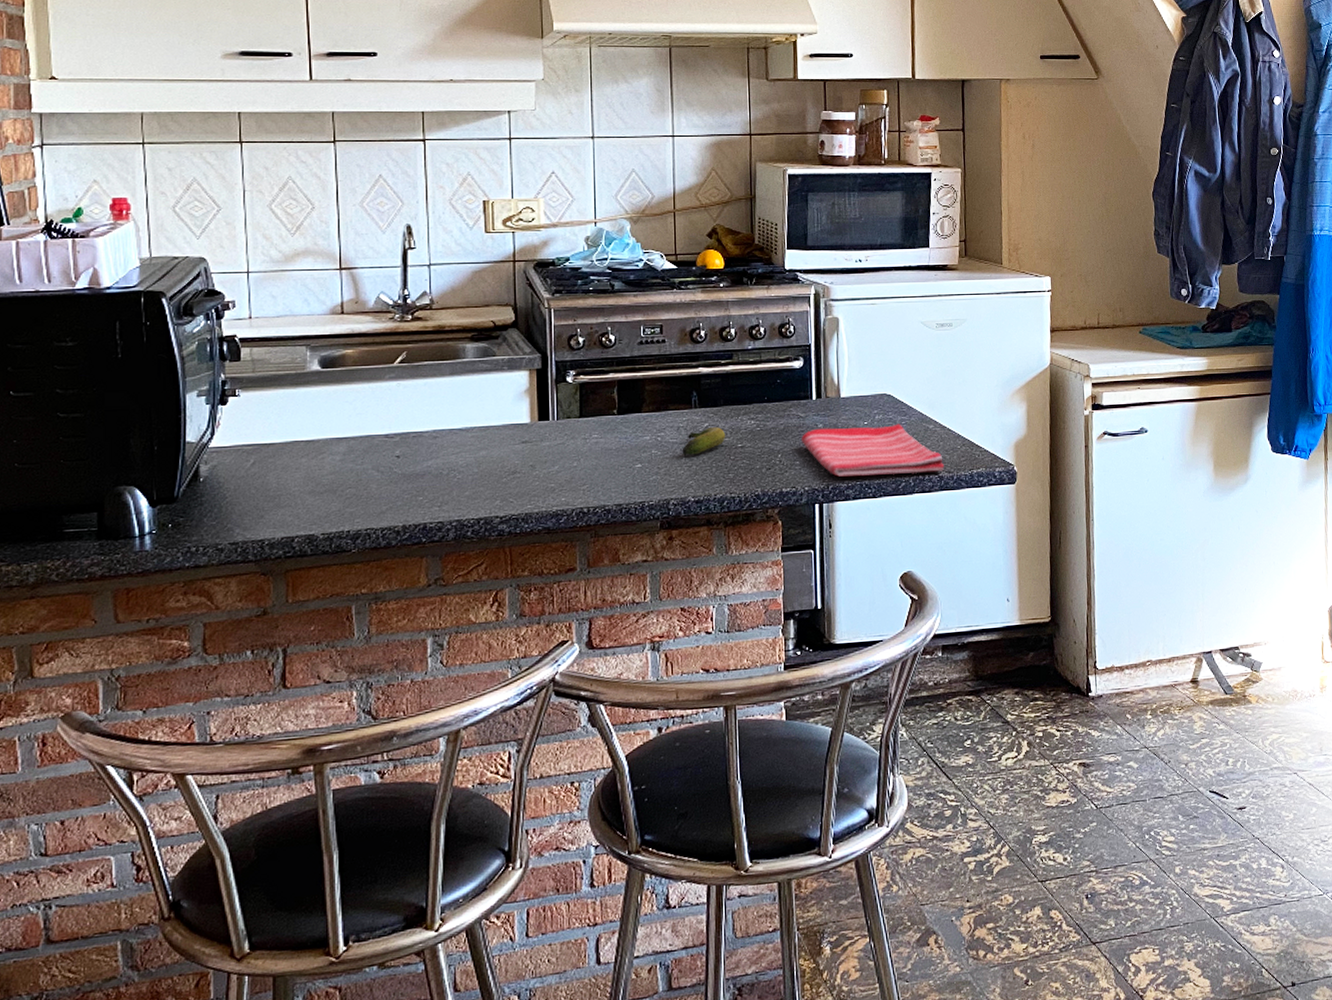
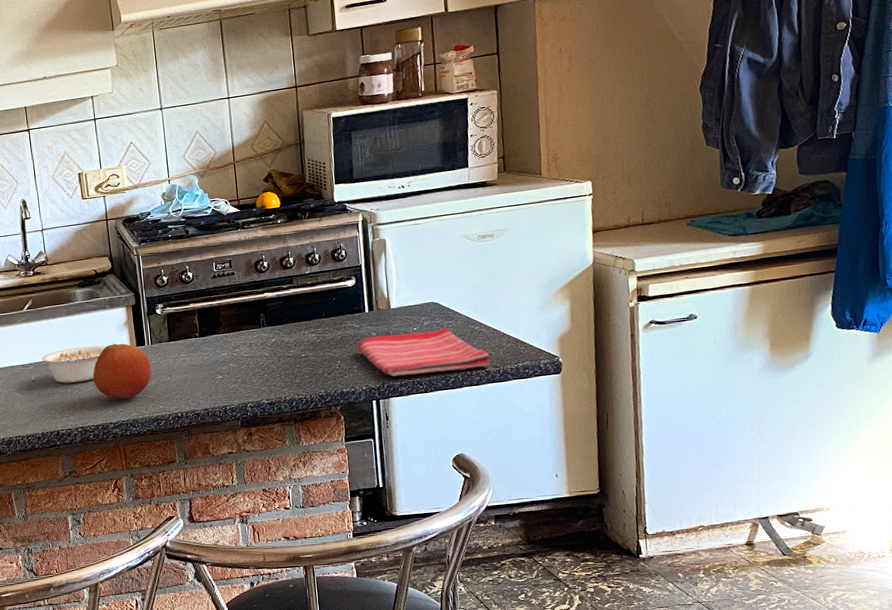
legume: none [412,415,500,462] -> present [41,345,107,383]
fruit: none [478,415,554,486] -> present [92,343,152,399]
banana: present [682,427,726,455] -> none [254,341,291,366]

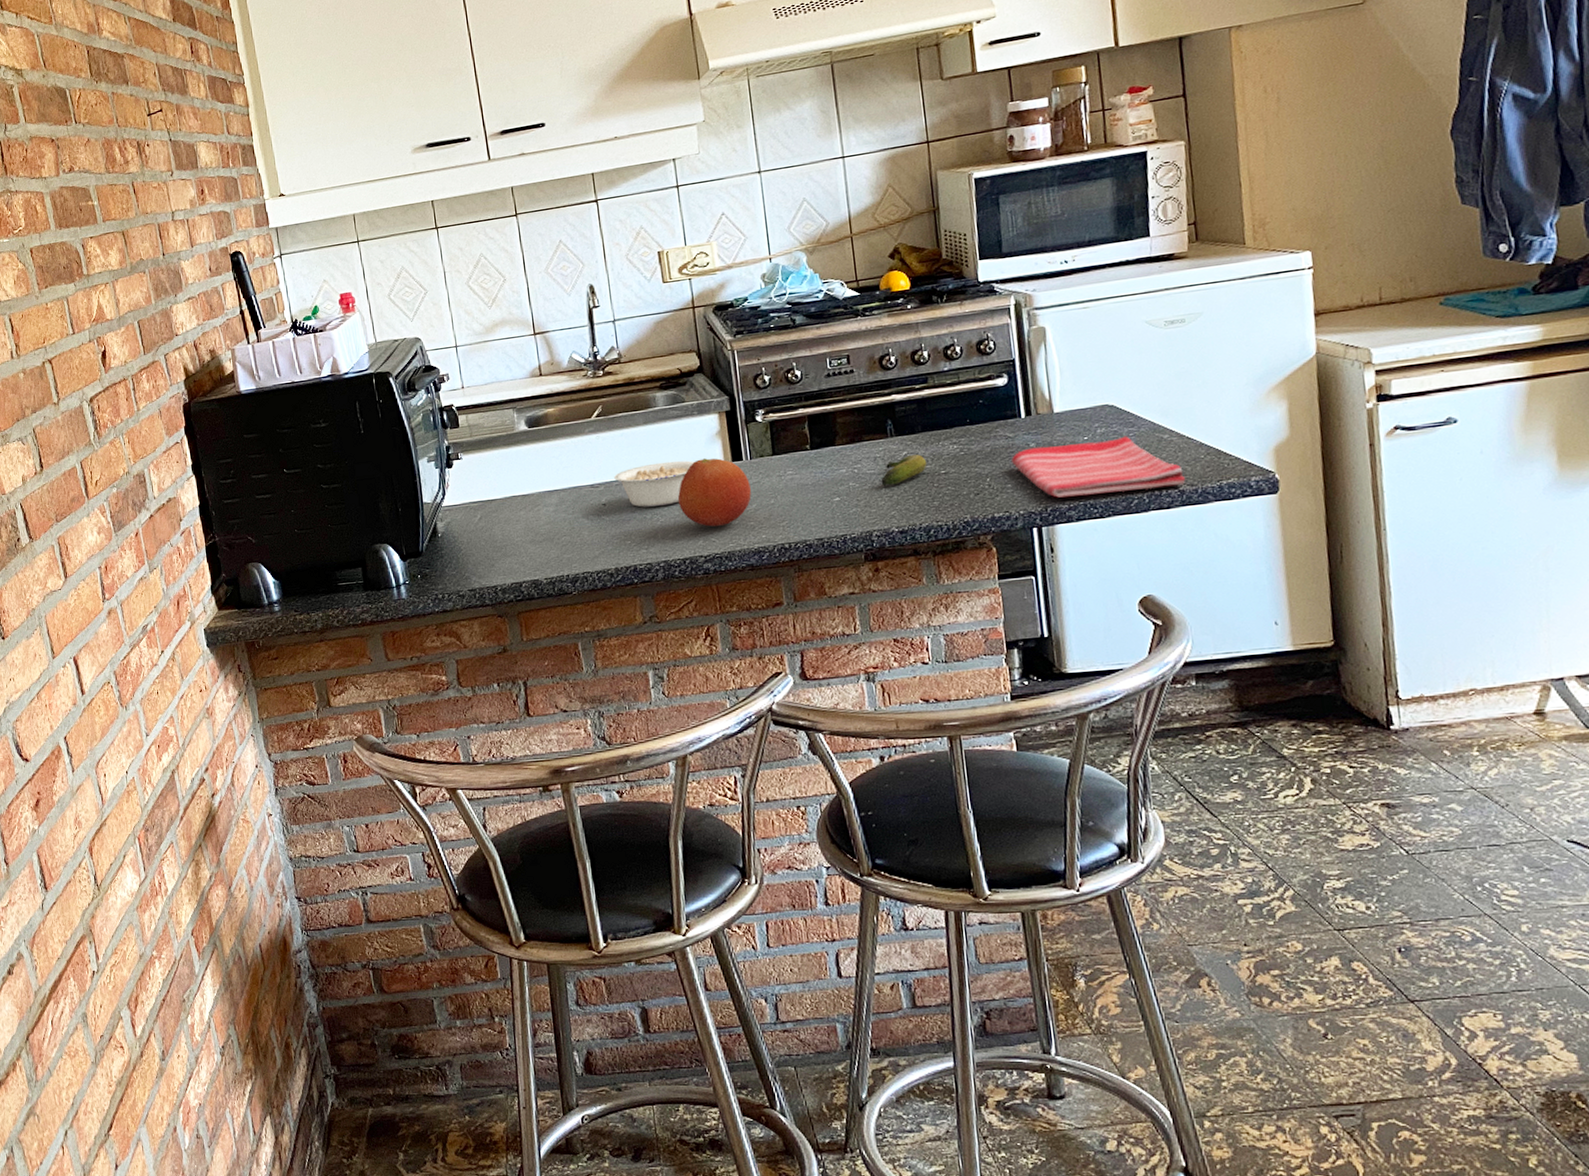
banana: none [254,341,291,366] -> present [880,454,927,486]

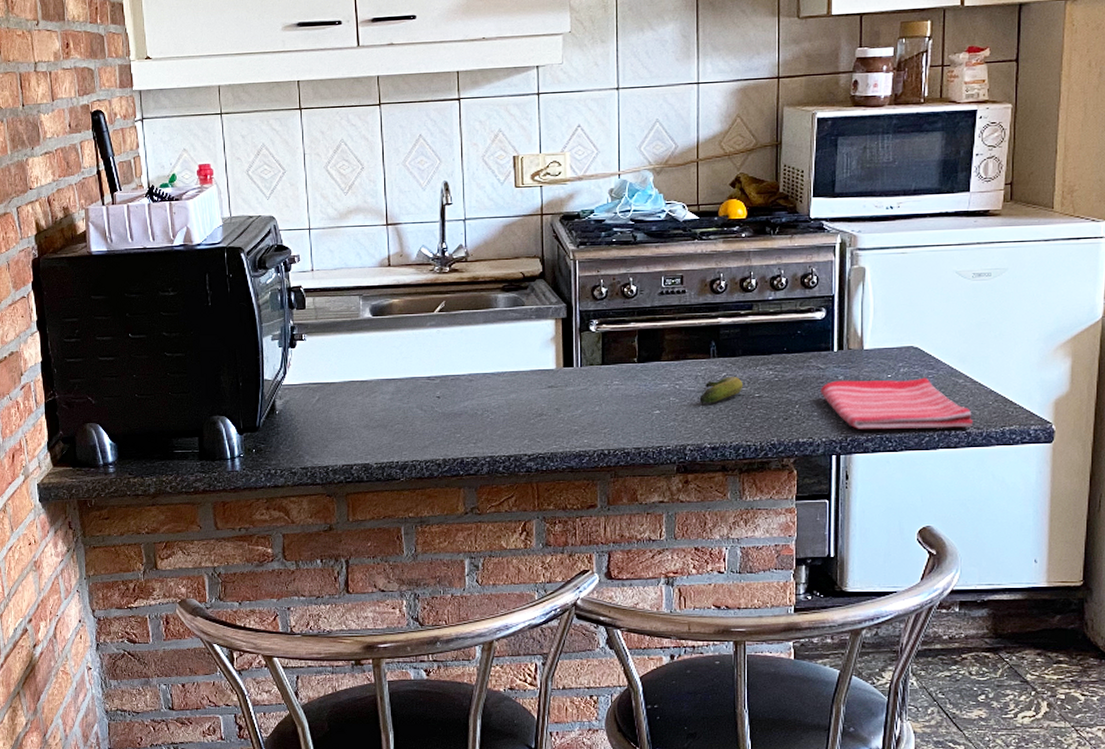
legume: present [614,460,695,507] -> none [450,361,528,403]
fruit: present [677,458,752,527] -> none [508,362,578,427]

